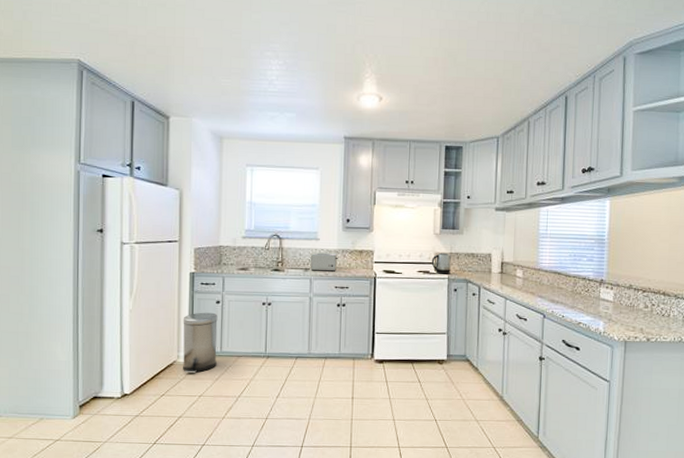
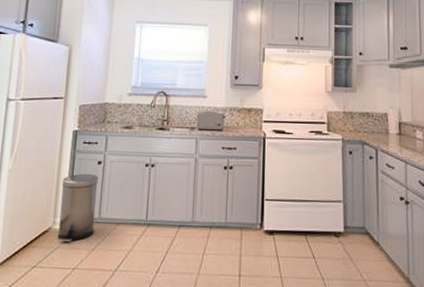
kettle: present [431,252,452,274] -> none [324,111,346,135]

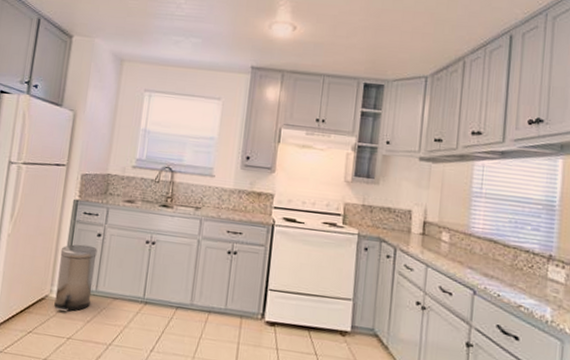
toaster: present [197,110,227,132] -> none [202,190,234,215]

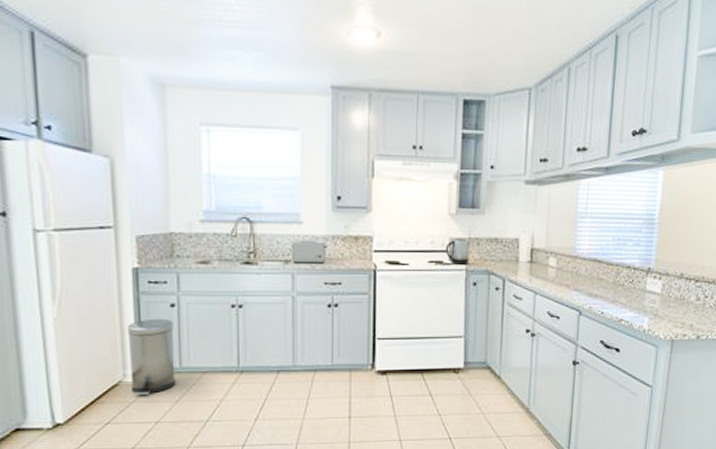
toaster: none [202,190,234,215] -> present [291,240,329,265]
kettle: none [339,203,365,230] -> present [445,237,471,265]

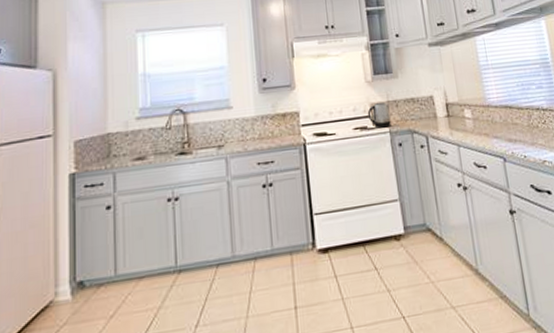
pedal bin: present [127,318,176,396] -> none [61,222,110,317]
toaster: present [291,240,329,265] -> none [223,121,259,149]

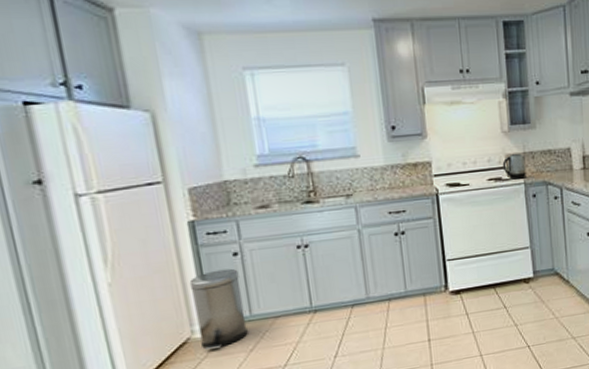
pedal bin: none [61,222,110,317] -> present [189,268,248,351]

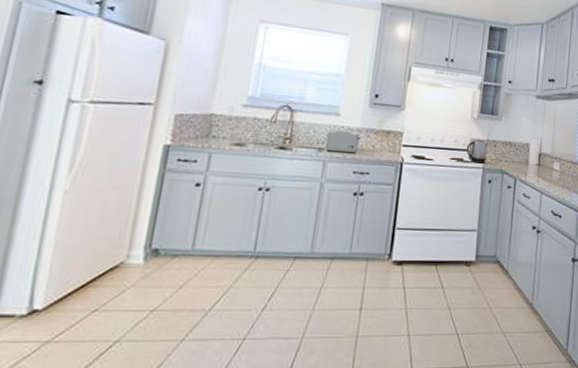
pedal bin: present [189,268,248,351] -> none [132,197,195,280]
toaster: none [351,171,389,198] -> present [325,130,362,155]

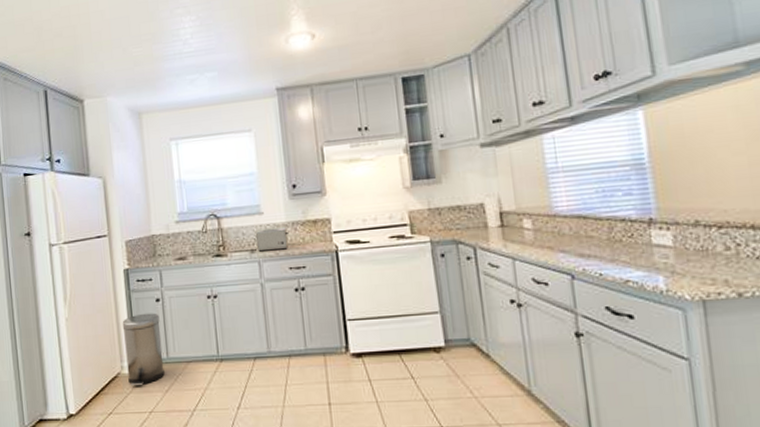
pedal bin: none [132,197,195,280] -> present [122,313,165,386]
kettle: present [466,139,489,164] -> none [405,209,433,238]

